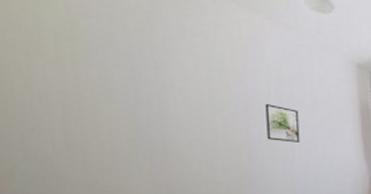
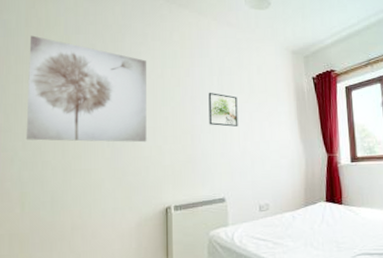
wall art: none [12,11,194,157] -> present [26,35,147,143]

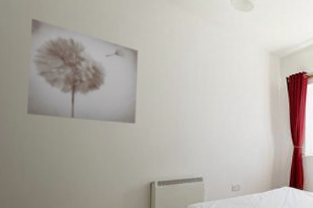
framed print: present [208,93,238,127] -> none [192,84,219,116]

